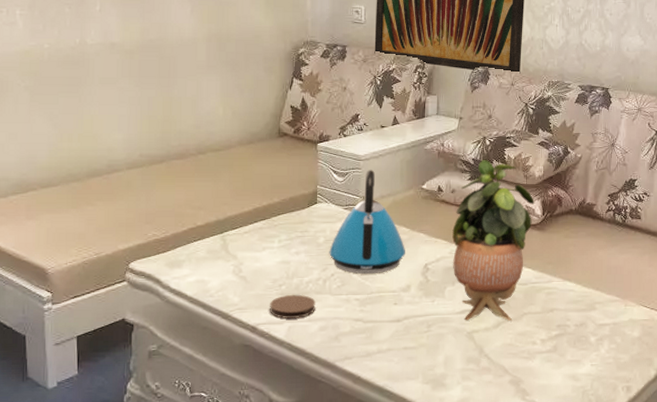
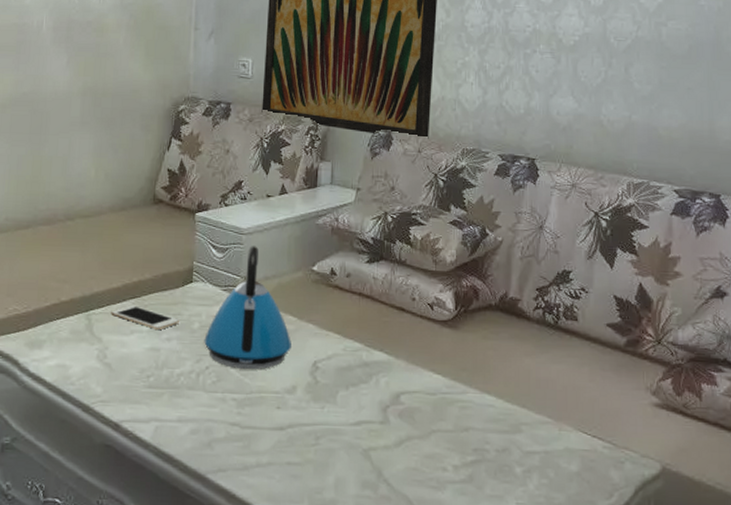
cell phone: none [244,226,306,245] -> present [111,305,179,329]
coaster: present [270,294,315,319] -> none [135,388,187,418]
potted plant: present [452,160,534,321] -> none [346,239,445,439]

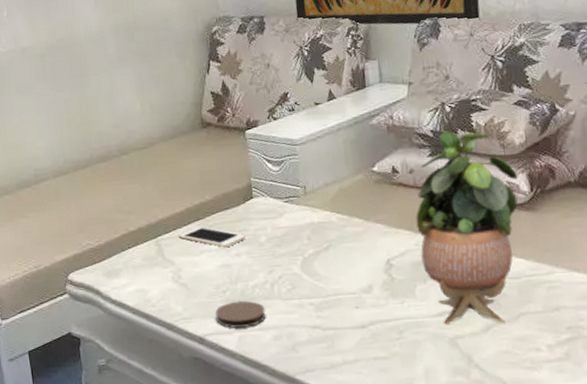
coaster: none [135,388,187,418] -> present [215,300,266,329]
kettle: present [204,246,291,370] -> none [273,155,362,275]
potted plant: none [346,239,445,439] -> present [416,130,518,324]

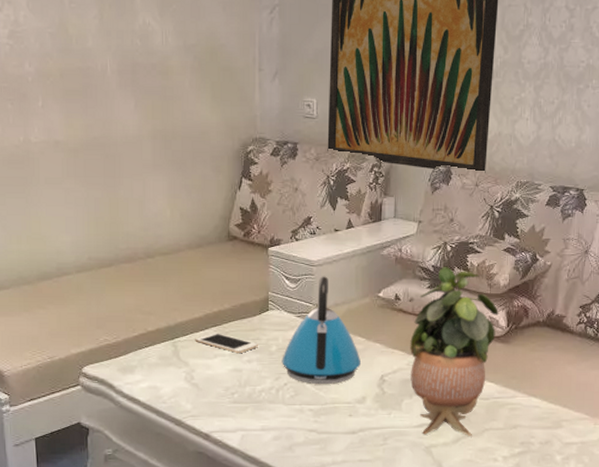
coaster: present [215,300,266,329] -> none [223,403,269,428]
kettle: none [273,155,362,275] -> present [282,276,361,385]

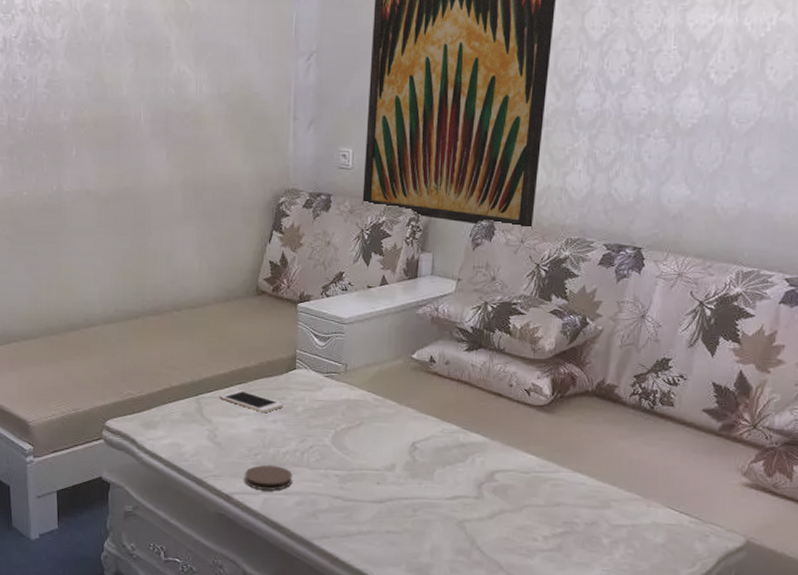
coaster: none [223,403,269,428] -> present [245,464,292,491]
kettle: present [282,276,361,385] -> none [308,335,391,450]
potted plant: present [410,267,499,436] -> none [444,328,543,512]

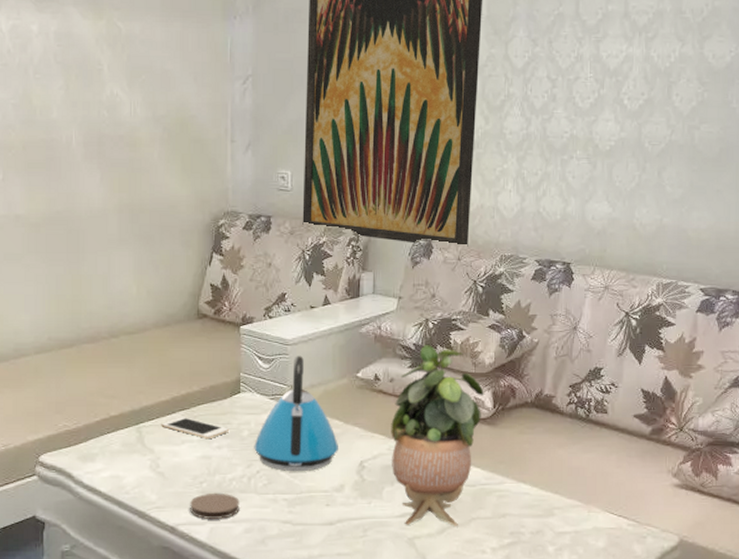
kettle: none [308,335,391,450] -> present [254,356,338,472]
potted plant: none [444,328,543,512] -> present [391,345,484,526]

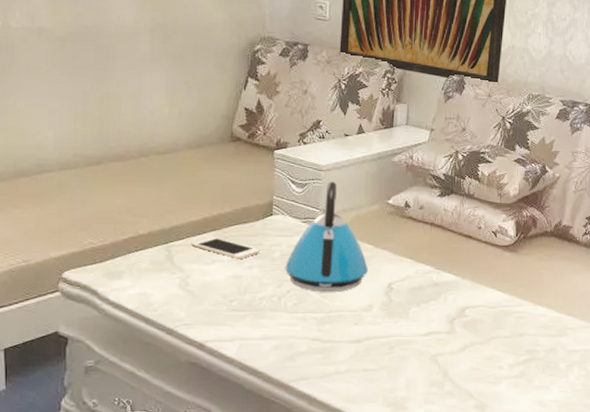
coaster: present [190,492,240,520] -> none [219,311,269,337]
potted plant: present [391,345,484,526] -> none [418,175,508,344]

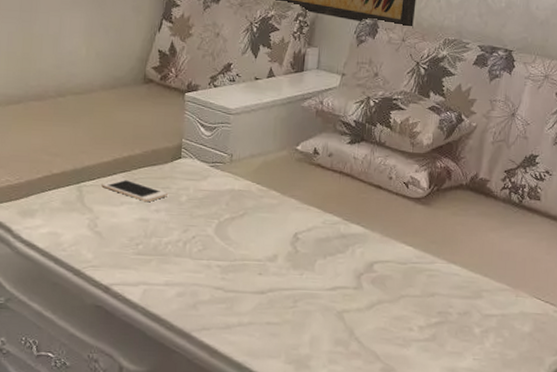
kettle: present [285,181,368,292] -> none [191,125,274,240]

